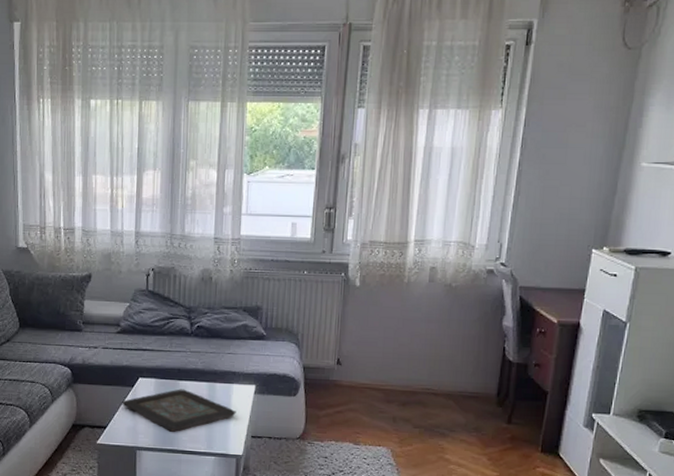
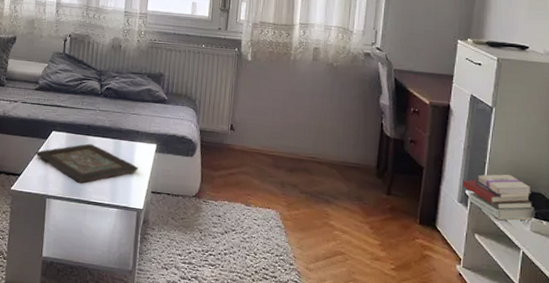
books: none [589,393,666,443] -> present [462,174,536,221]

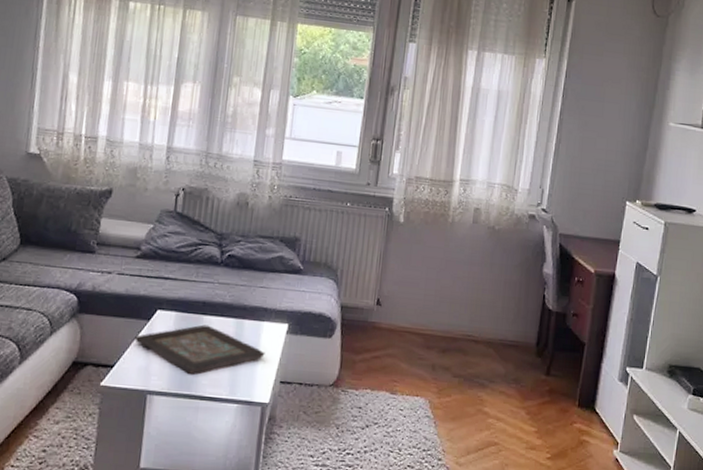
books: present [462,174,536,221] -> none [623,348,694,399]

